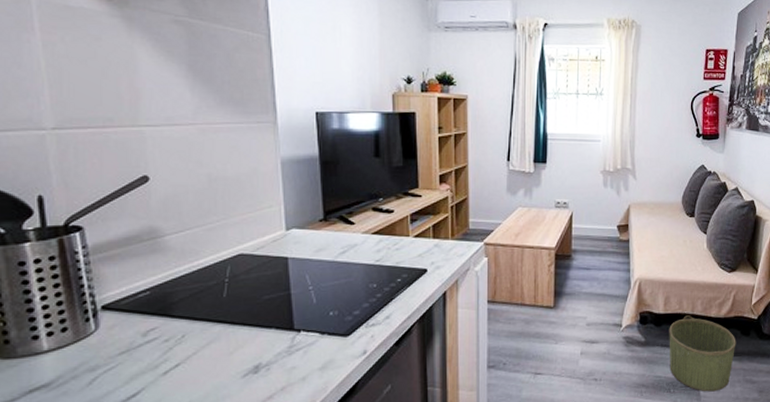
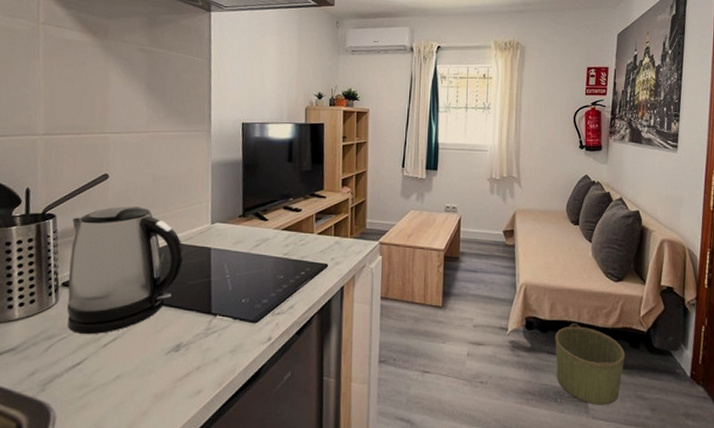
kettle: none [107,214,255,363] -> present [66,206,184,335]

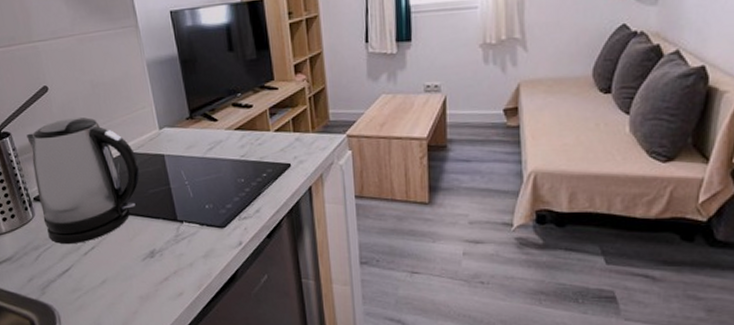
basket: present [555,323,625,405] -> none [575,215,674,306]

